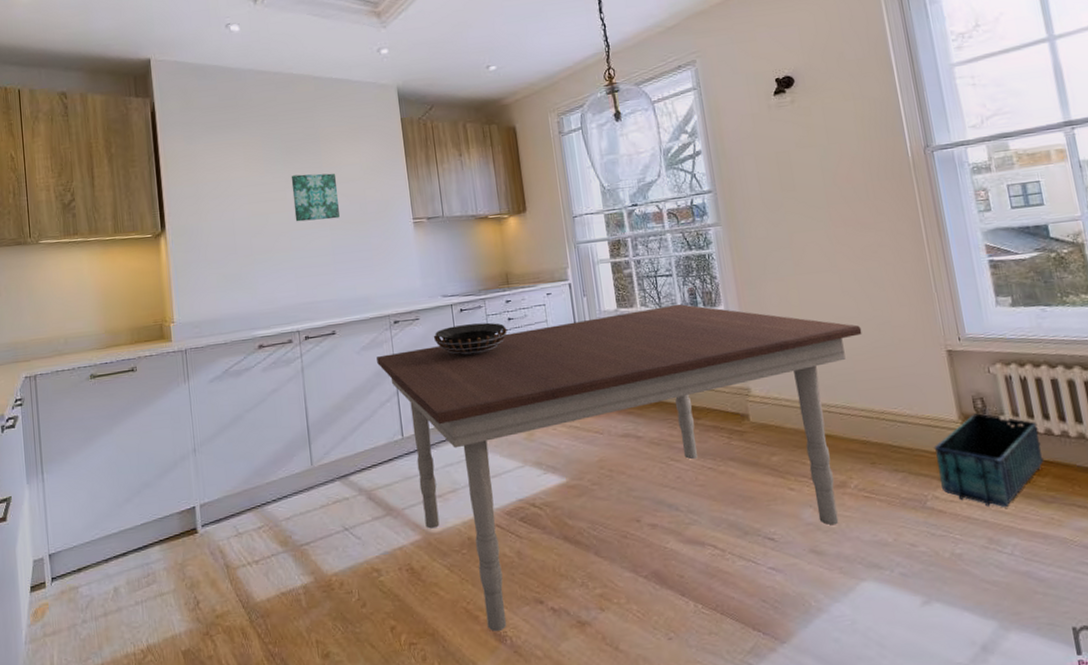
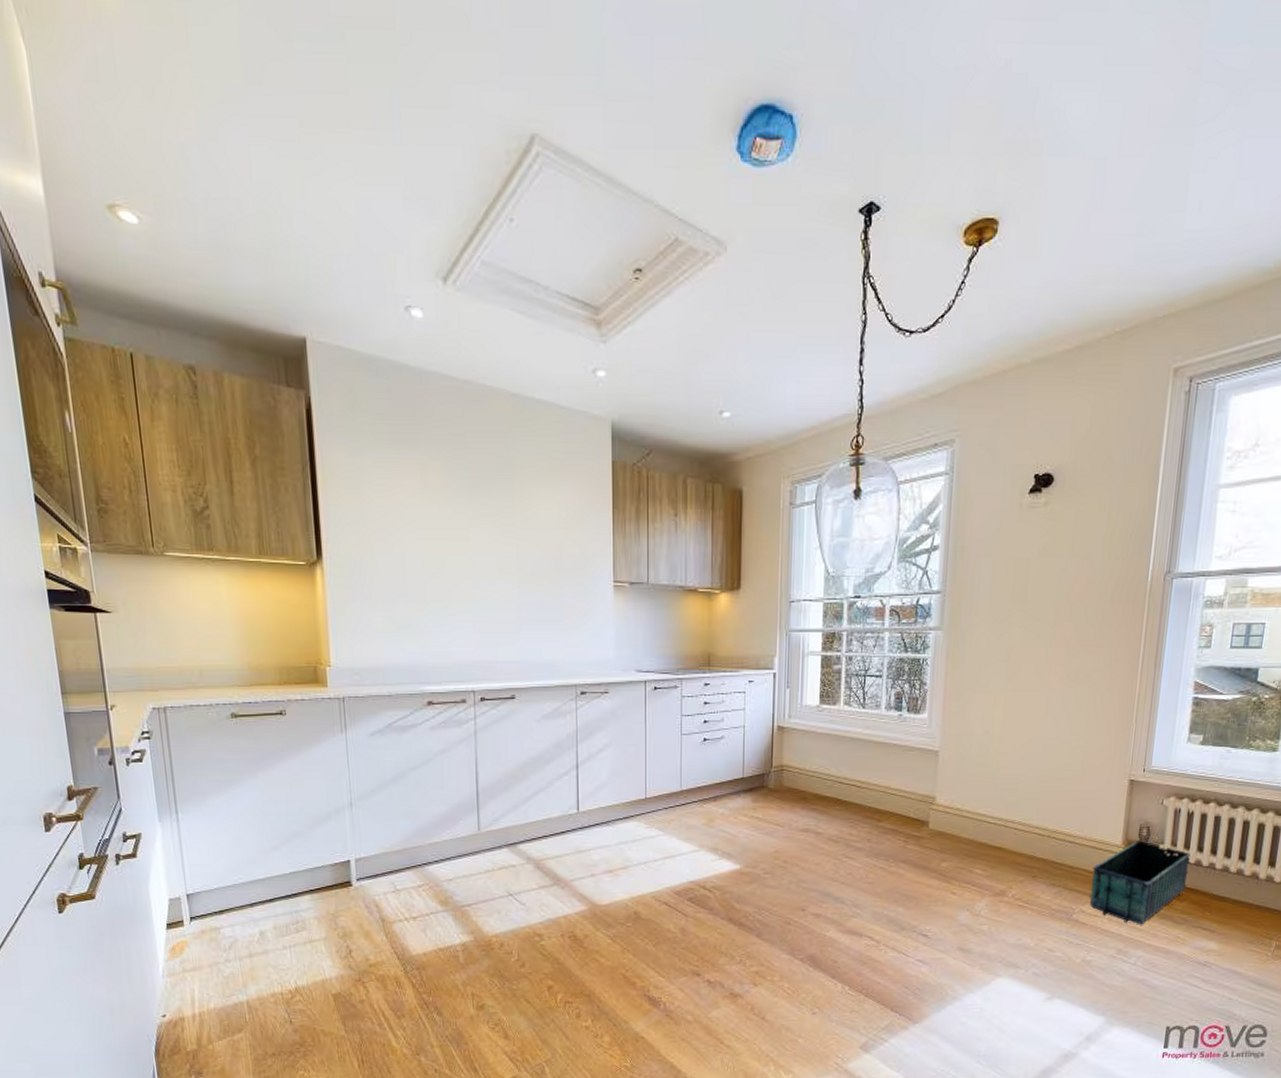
wall art: present [291,173,340,222] -> none [476,513,531,570]
dining table: present [377,303,862,631] -> none [558,706,1056,996]
decorative bowl: present [433,322,507,355] -> none [621,704,701,735]

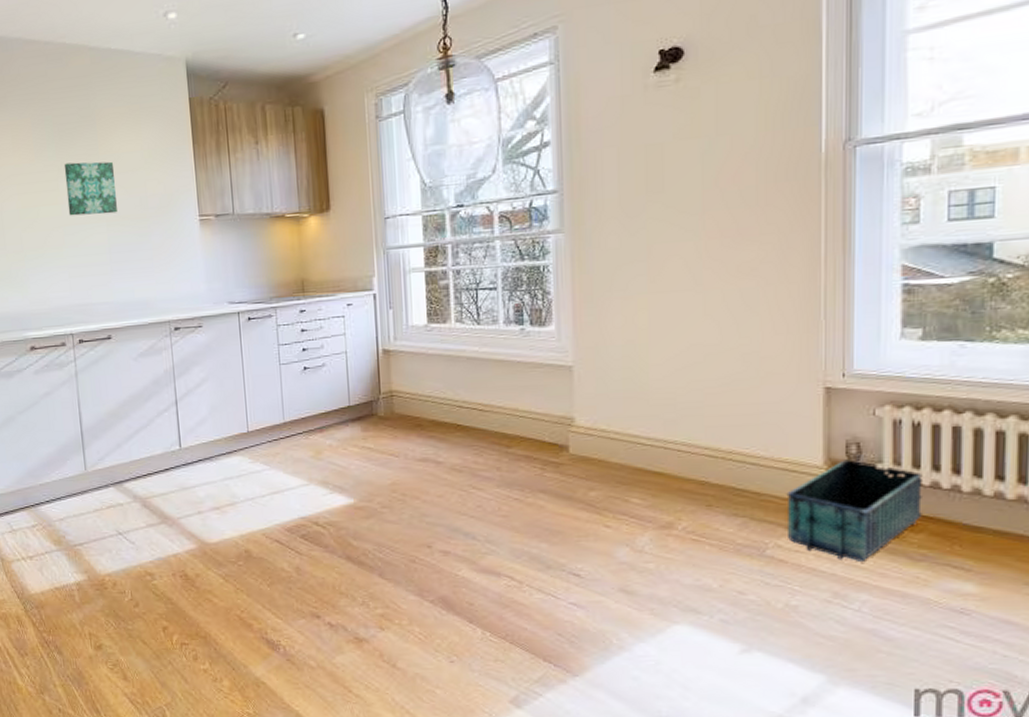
wall art: none [476,513,531,570] -> present [64,161,117,216]

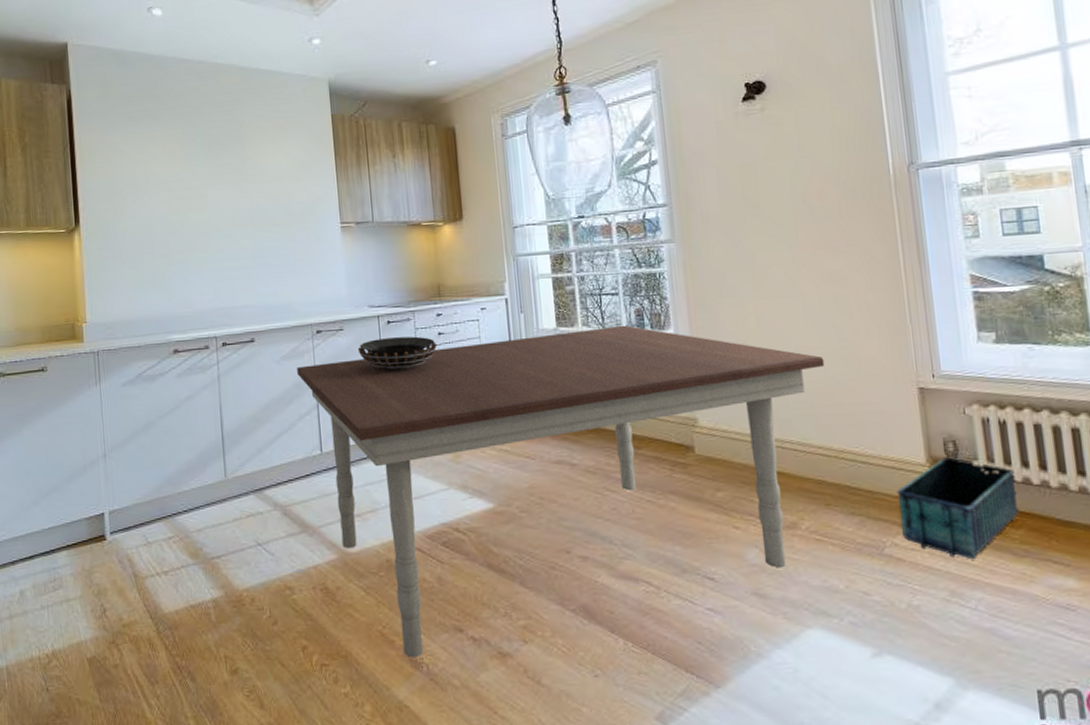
wall art: present [64,161,117,216] -> none [212,171,263,222]
dining table: none [155,321,721,639] -> present [297,325,825,657]
decorative bowl: none [217,333,299,367] -> present [357,336,437,370]

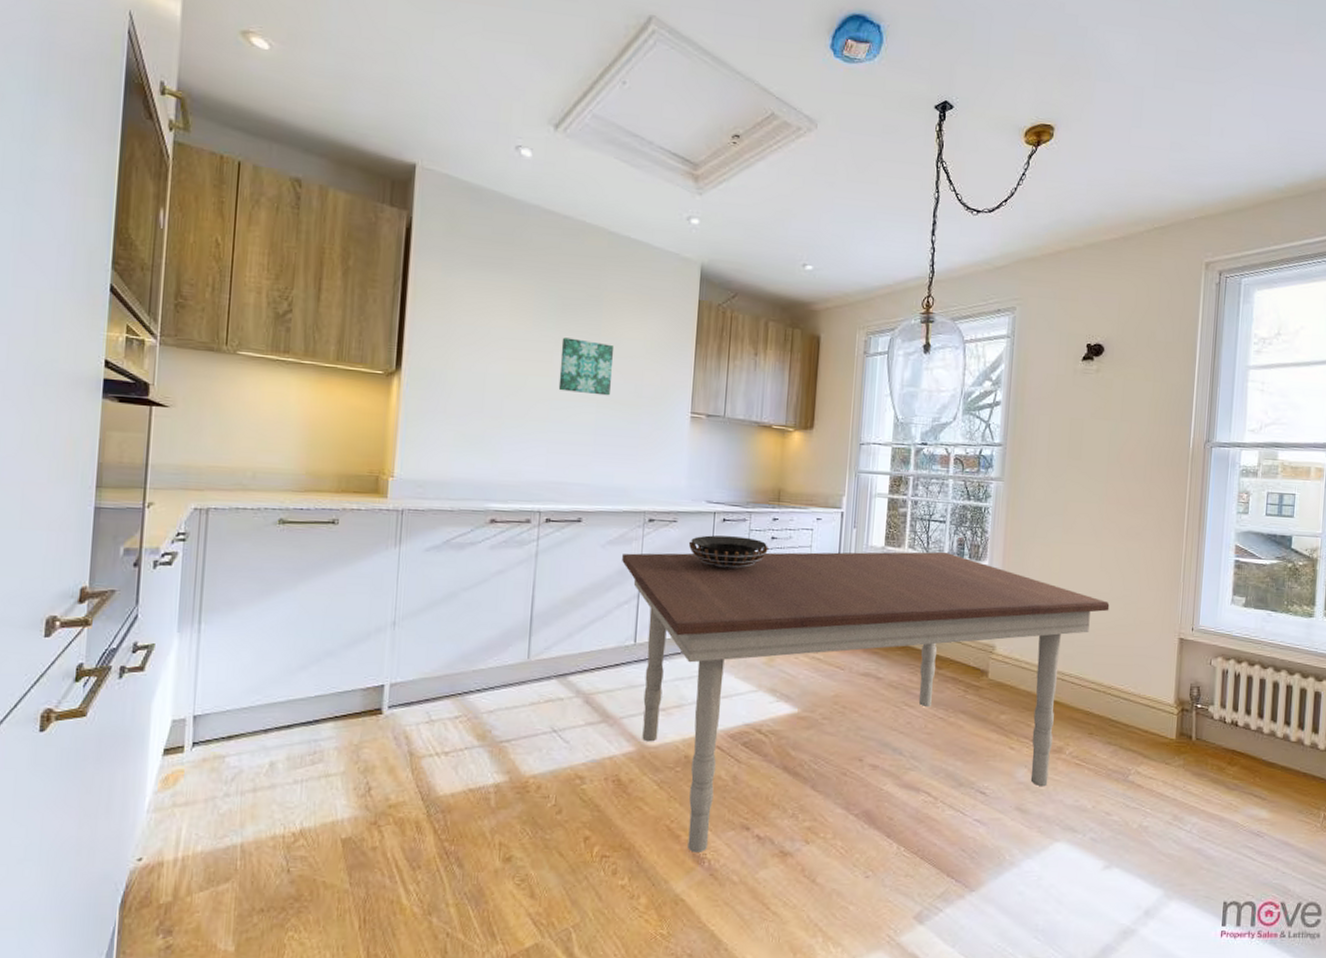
wall art: none [212,171,263,222] -> present [558,337,615,396]
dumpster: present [896,457,1019,559] -> none [1145,700,1239,789]

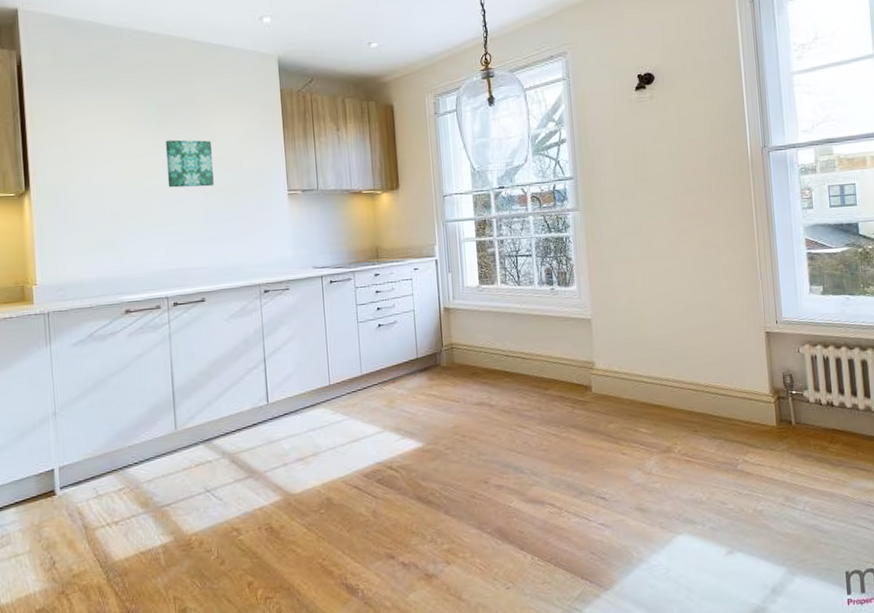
dining table: present [622,551,1110,852] -> none [245,282,696,585]
decorative bowl: present [688,535,768,569] -> none [302,294,374,325]

